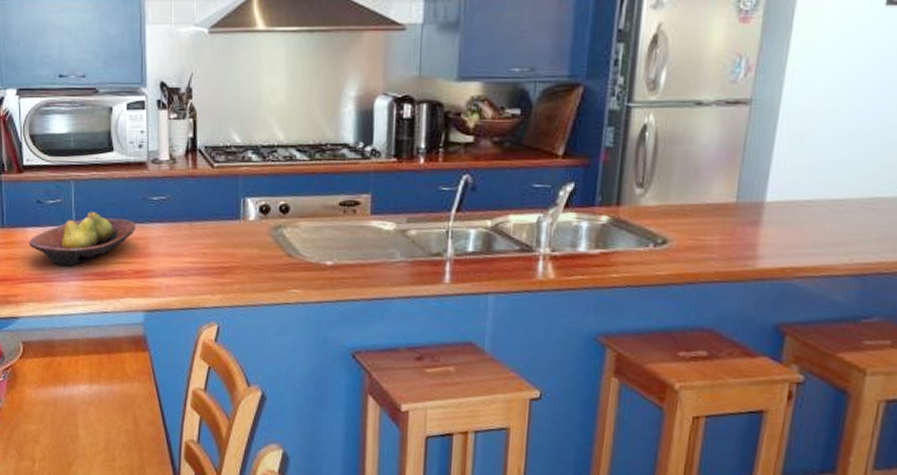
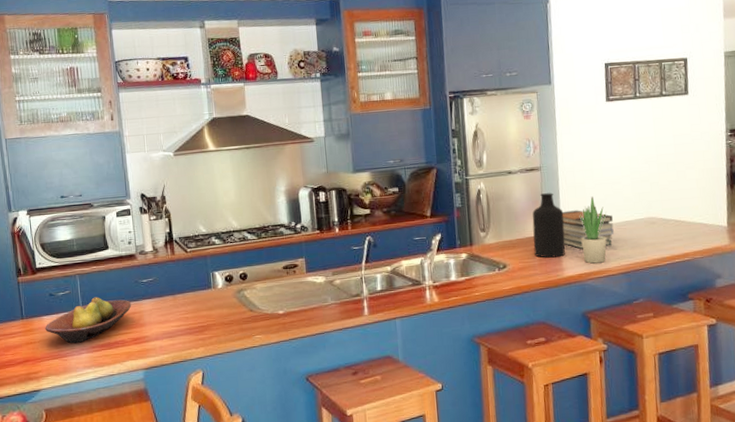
bottle: none [714,140,776,239] -> present [532,193,566,258]
book stack: none [766,171,856,232] -> present [562,210,614,249]
potted plant: none [794,153,847,256] -> present [580,196,607,264]

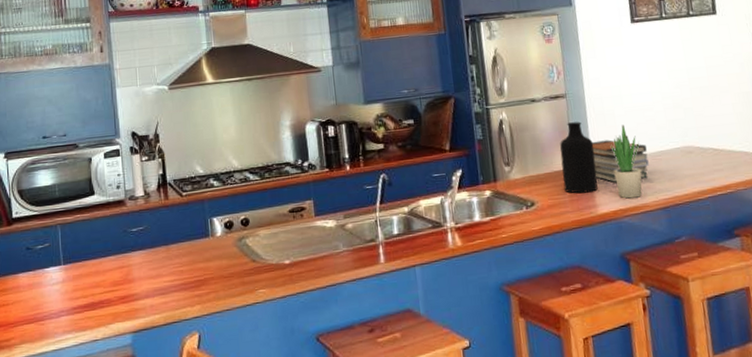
fruit bowl: present [45,297,132,344] -> none [20,249,119,305]

